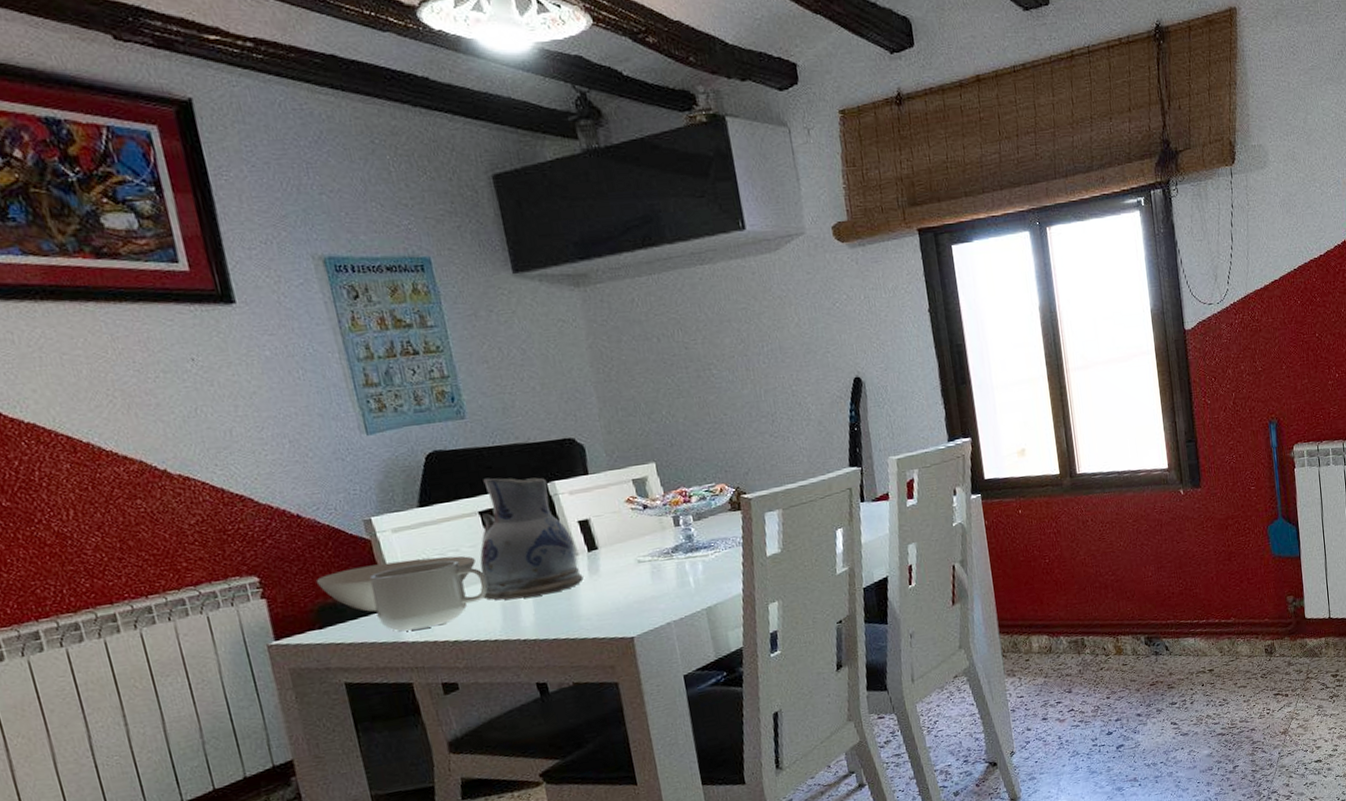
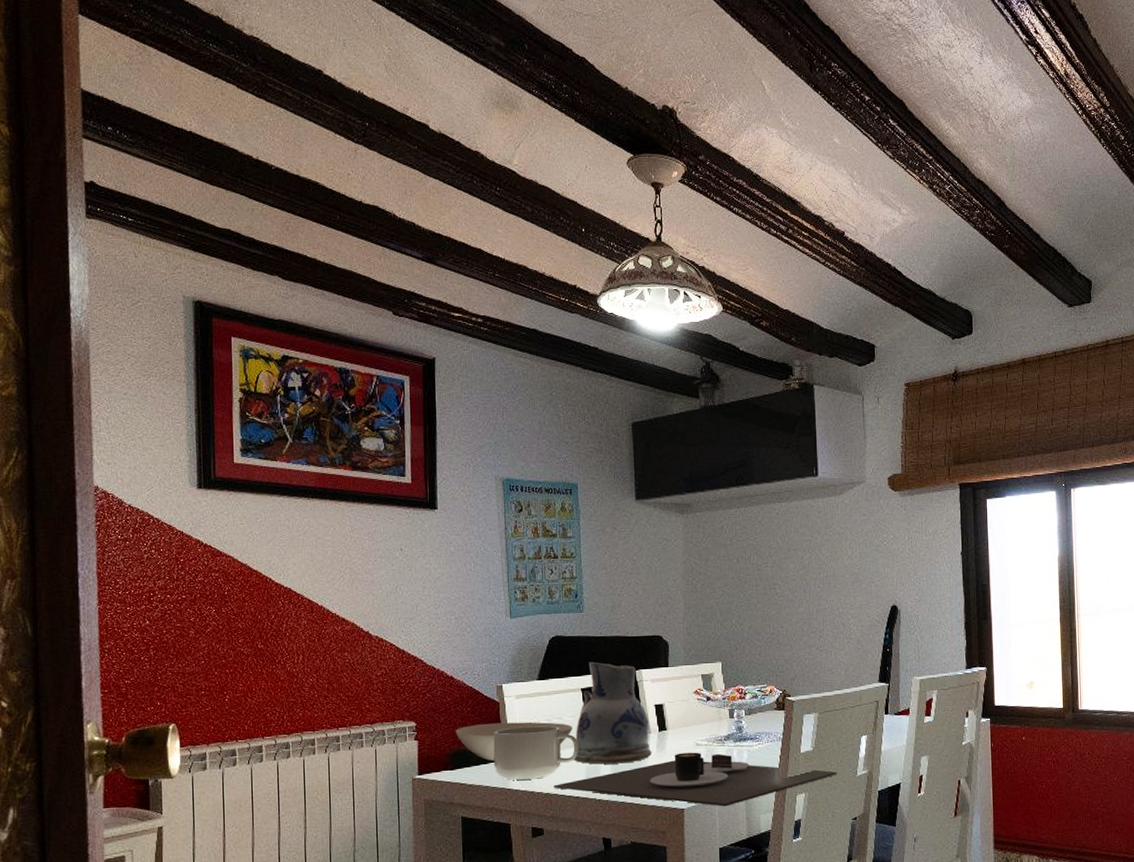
place setting: none [462,568,813,635] -> present [553,752,837,807]

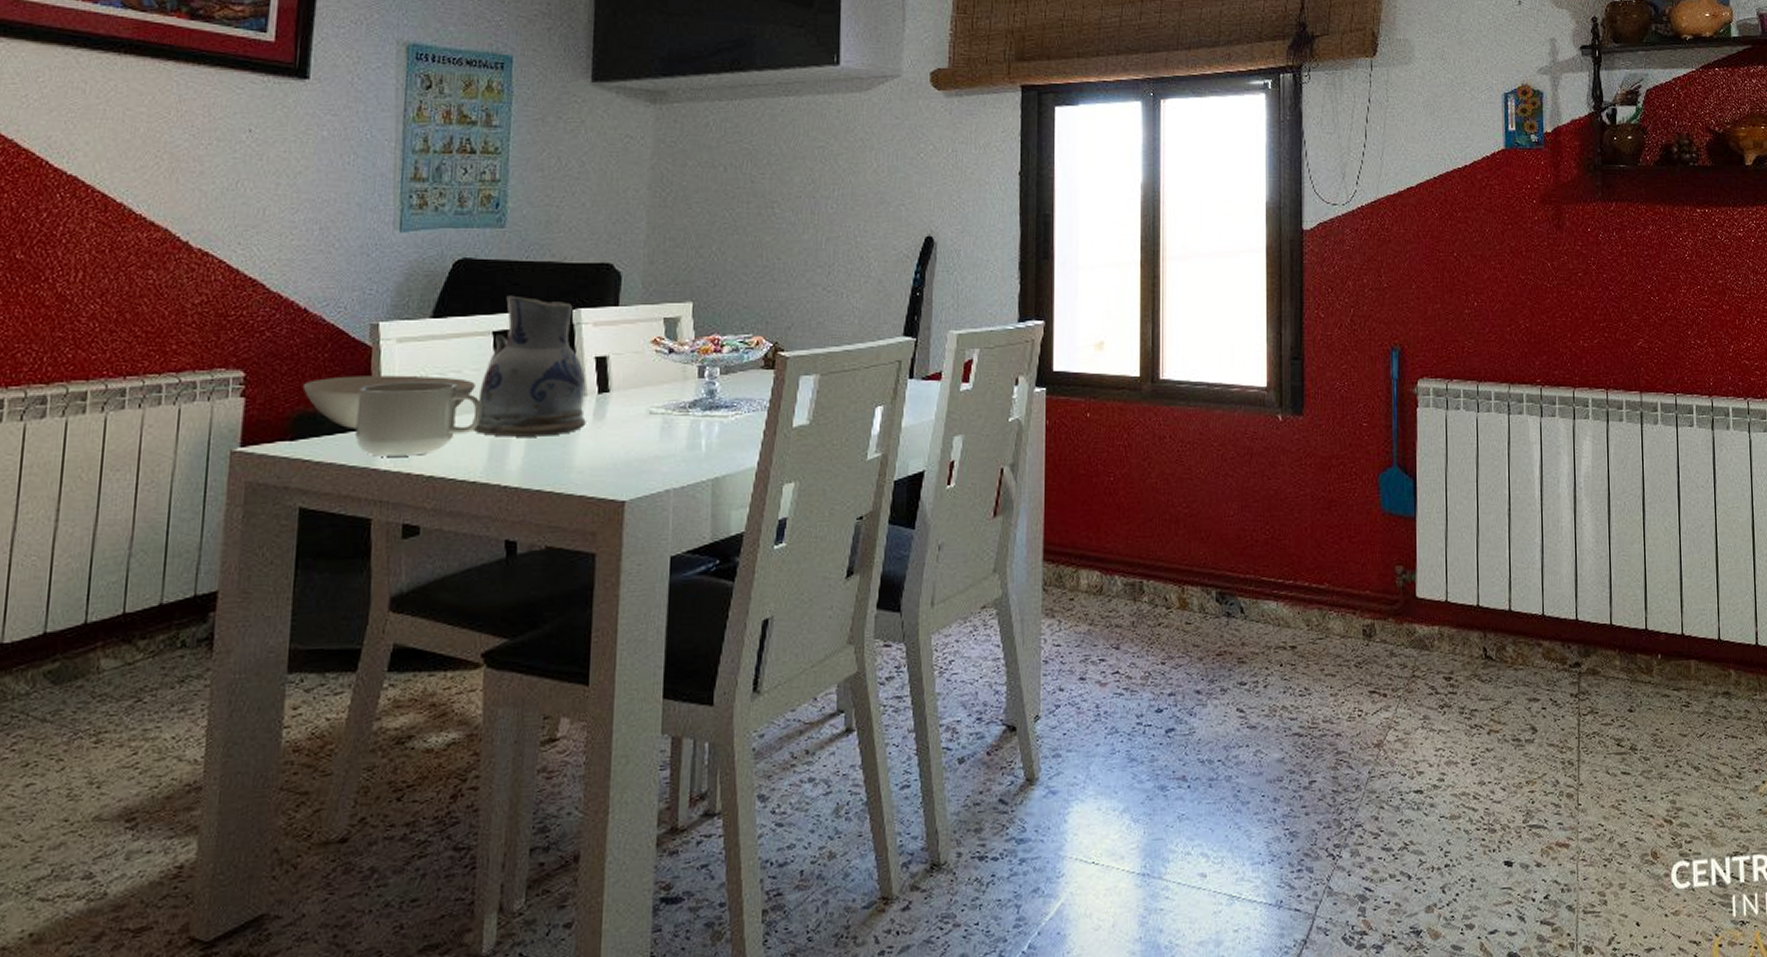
place setting: present [553,752,837,807] -> none [440,423,840,499]

